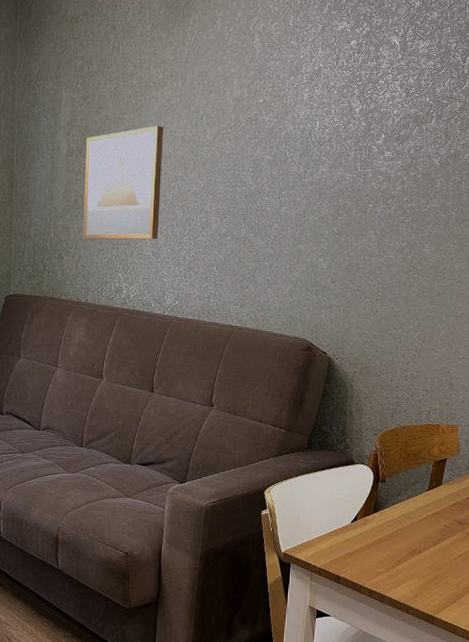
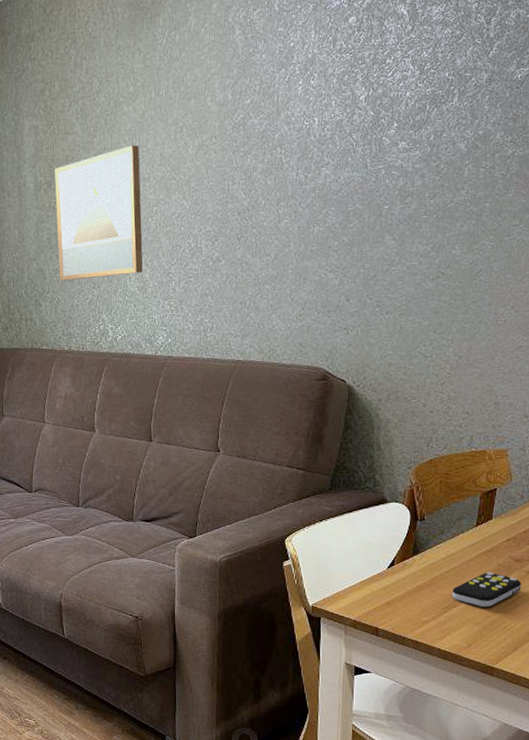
remote control: none [404,531,462,563] -> present [452,572,521,607]

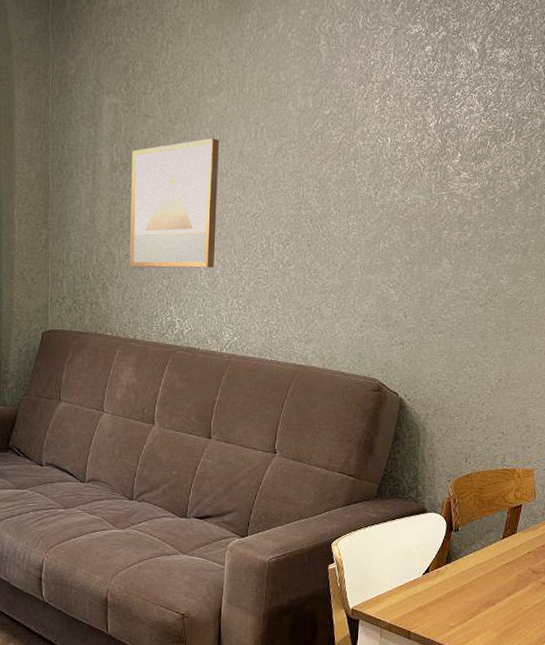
remote control: present [452,572,521,607] -> none [477,581,537,614]

